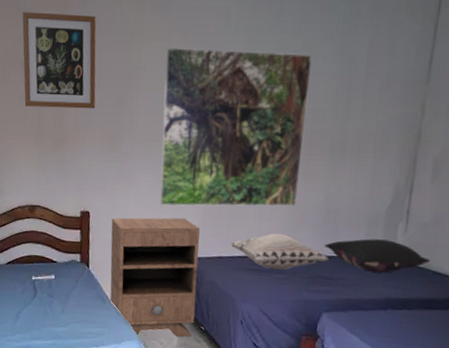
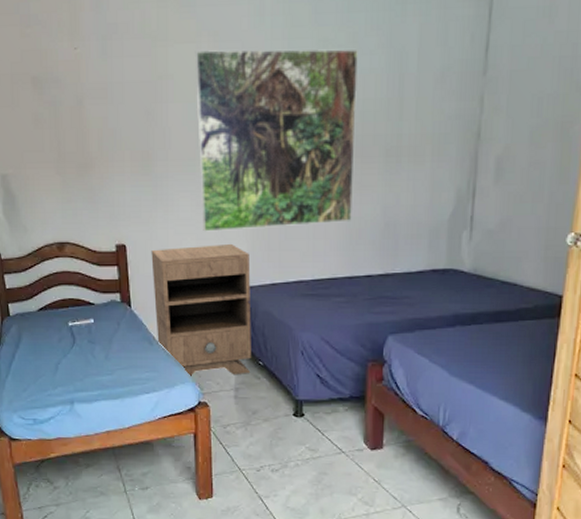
wall art: present [22,12,97,109] -> none [26,18,122,130]
decorative pillow: present [230,233,330,270] -> none [284,253,392,292]
pillow: present [324,238,430,273] -> none [385,251,498,287]

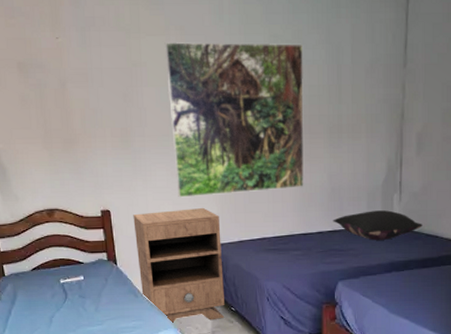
pillow: none [385,251,498,287] -> present [333,210,423,240]

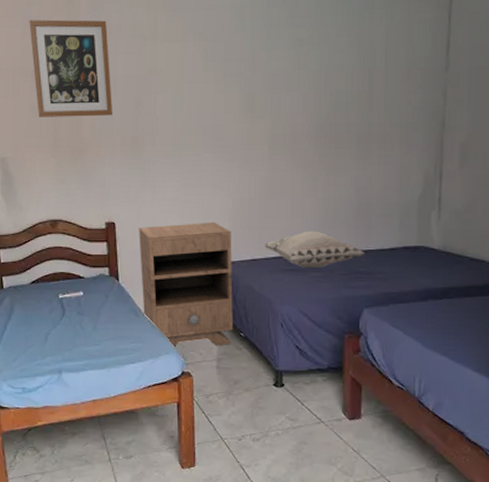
wall art: none [10,10,102,109] -> present [29,19,113,117]
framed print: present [164,42,305,198] -> none [181,47,331,211]
decorative pillow: none [249,213,339,247] -> present [264,231,366,268]
pillow: present [333,210,423,240] -> none [359,229,466,263]

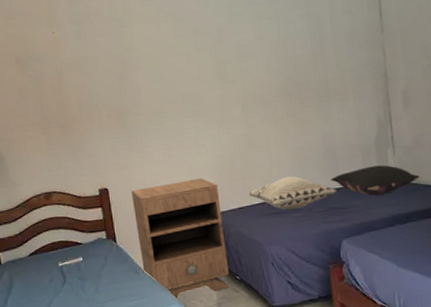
wall art: present [29,19,113,117] -> none [9,8,98,99]
pillow: none [359,229,466,263] -> present [330,165,420,196]

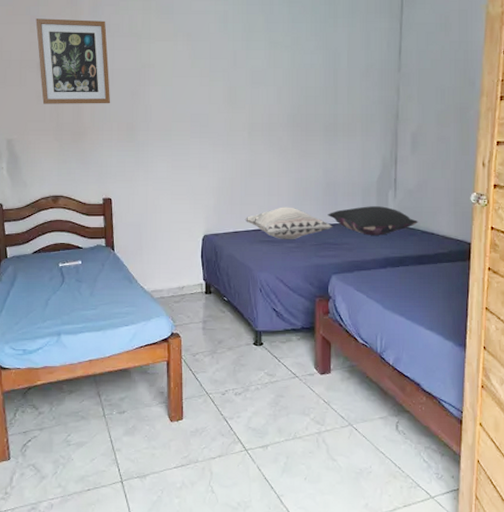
wall art: none [9,8,98,99] -> present [35,18,111,104]
nightstand: present [131,177,230,300] -> none [133,198,217,313]

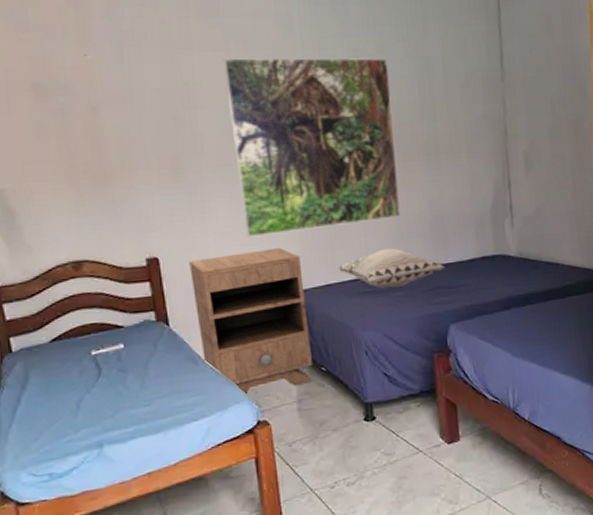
wall art: present [35,18,111,104] -> none [23,24,145,139]
nightstand: none [133,198,217,313] -> present [189,247,314,397]
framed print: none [172,47,302,189] -> present [223,57,401,238]
pillow: present [327,206,418,235] -> none [437,237,541,273]

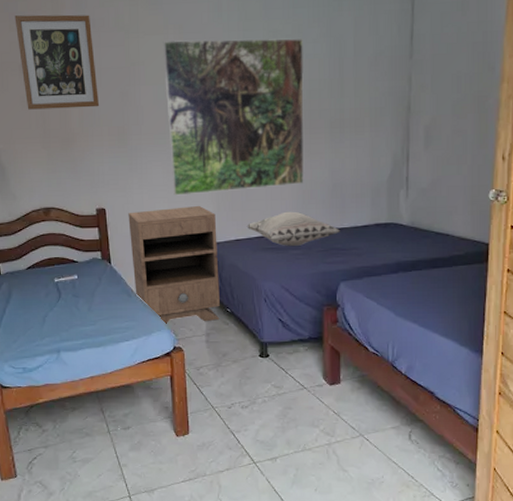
wall art: none [23,24,145,139] -> present [14,14,100,110]

